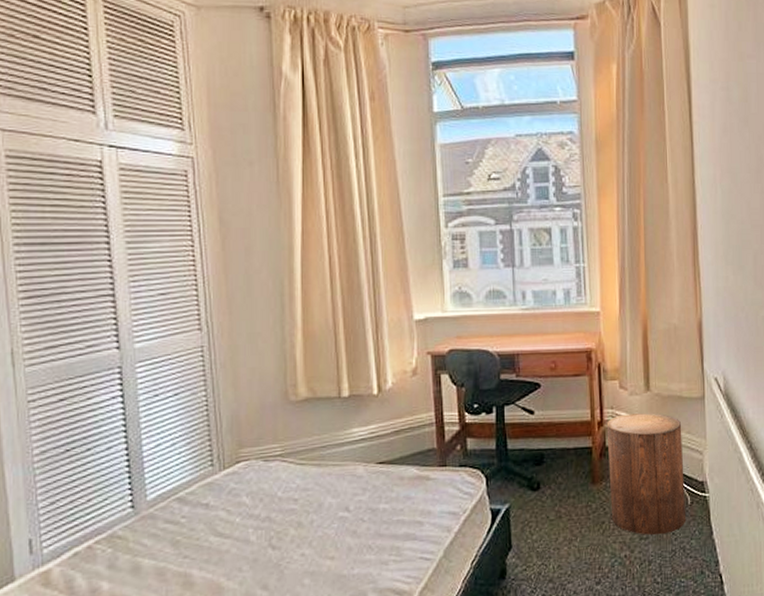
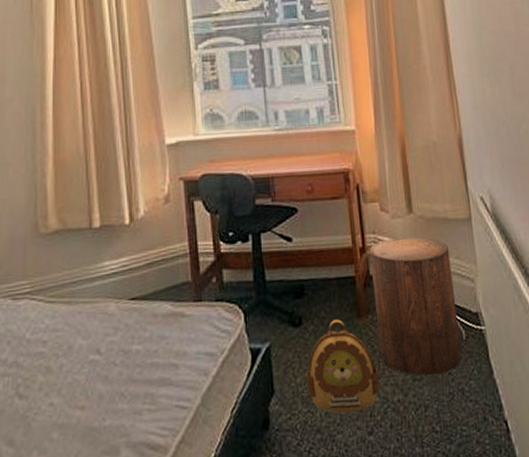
backpack: none [542,485,609,566] -> present [306,319,380,414]

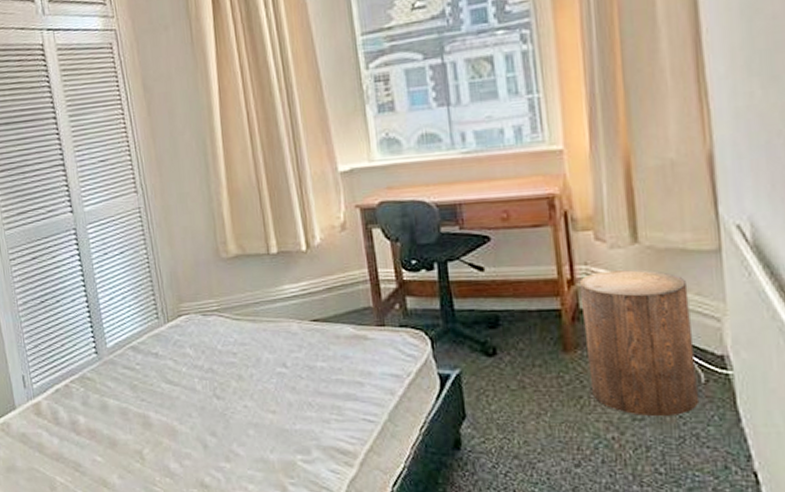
backpack: present [306,319,380,414] -> none [502,352,590,443]

